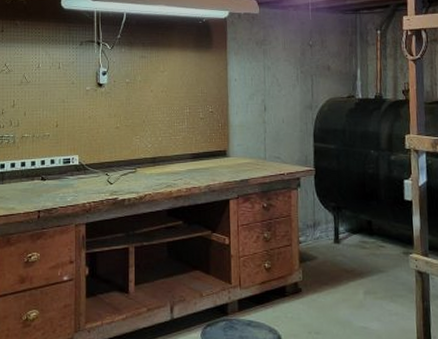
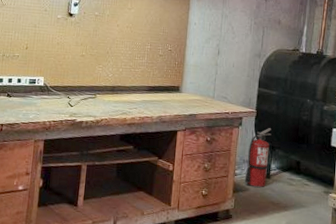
fire extinguisher: none [311,186,336,254] -> present [244,128,272,187]

